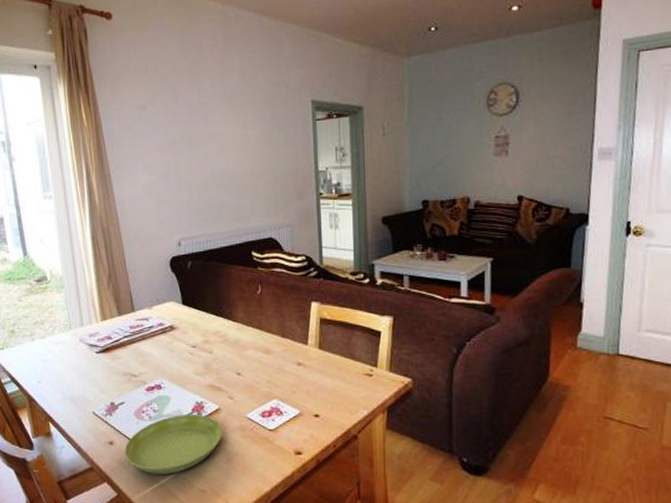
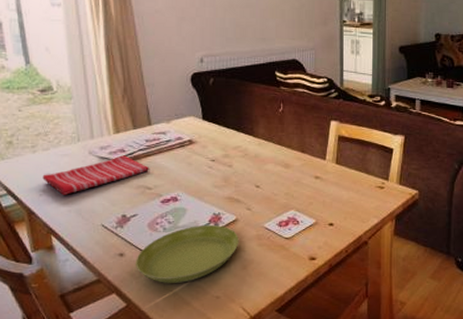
dish towel: none [40,342,134,382] -> present [42,155,149,195]

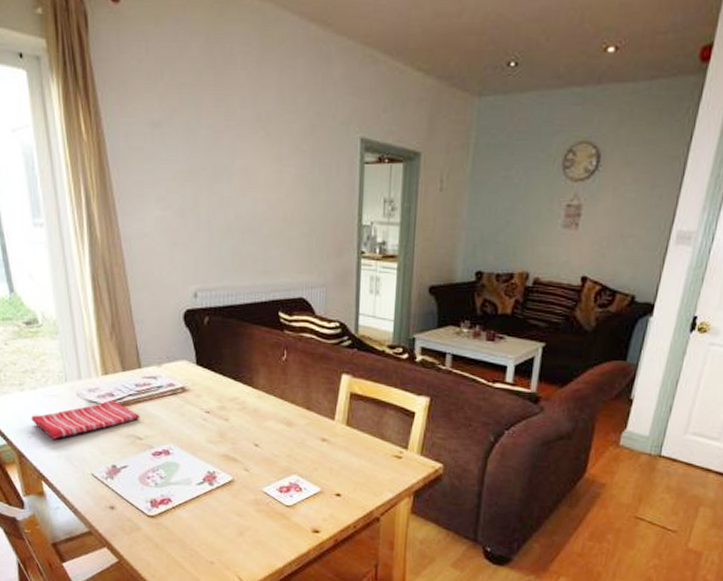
saucer: present [136,224,239,283] -> none [127,483,236,544]

